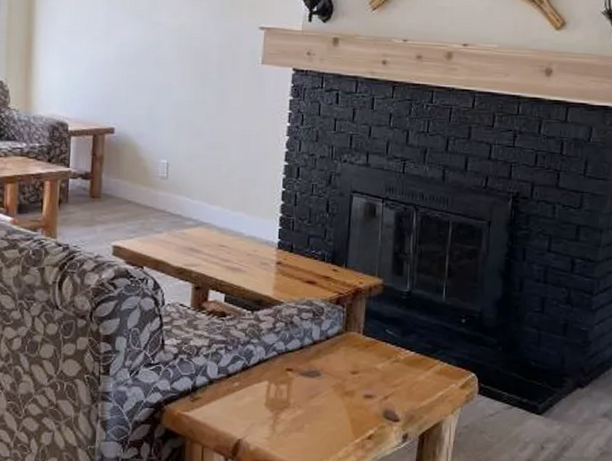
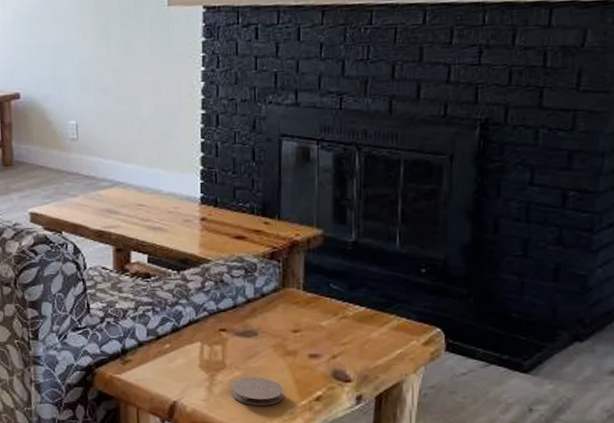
coaster: none [292,415,341,444] -> present [230,377,284,406]

